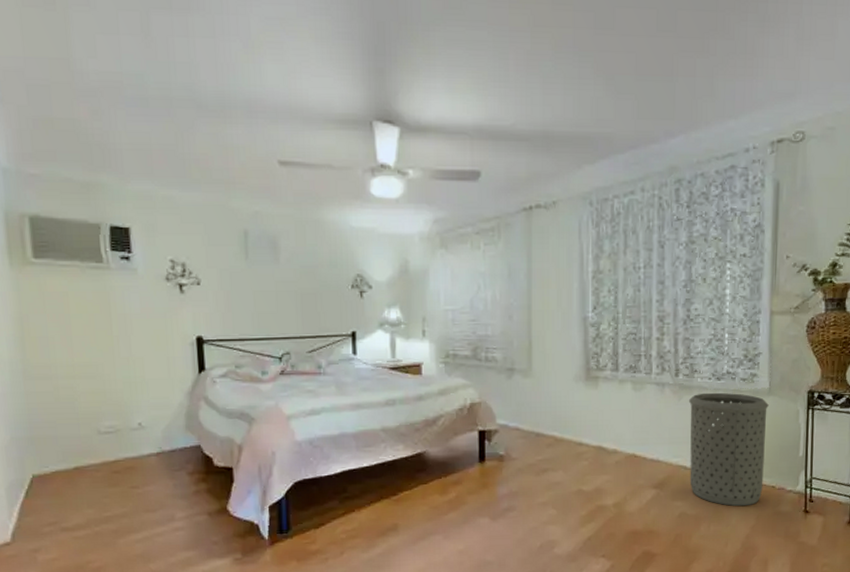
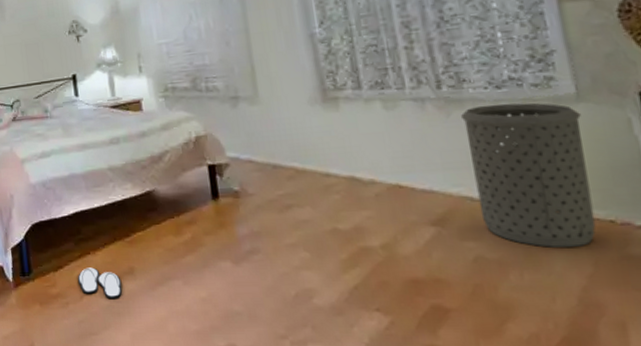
slippers: none [339,524,384,554] -> present [77,267,122,300]

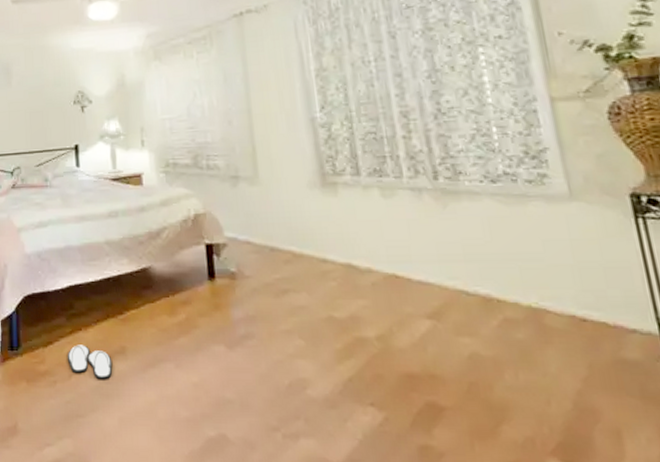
laundry basket: present [460,103,596,248] -> none [456,198,590,349]

